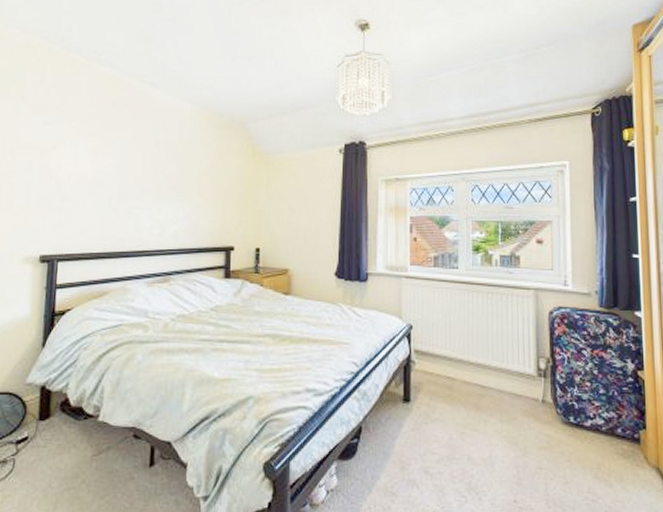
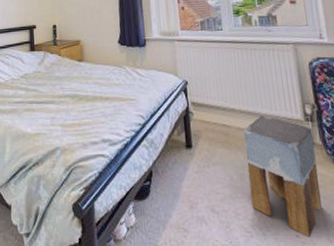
stool: none [469,368,545,503] -> present [243,115,322,238]

